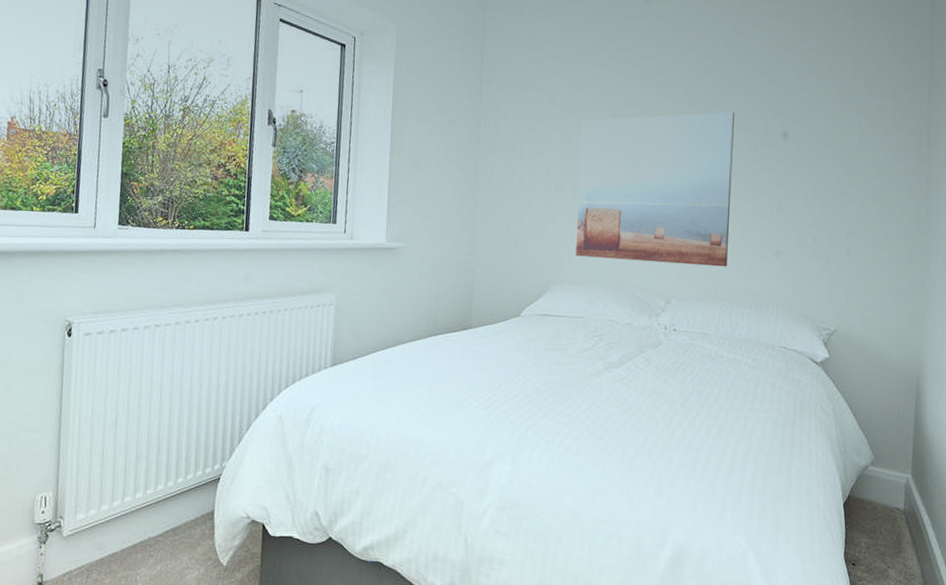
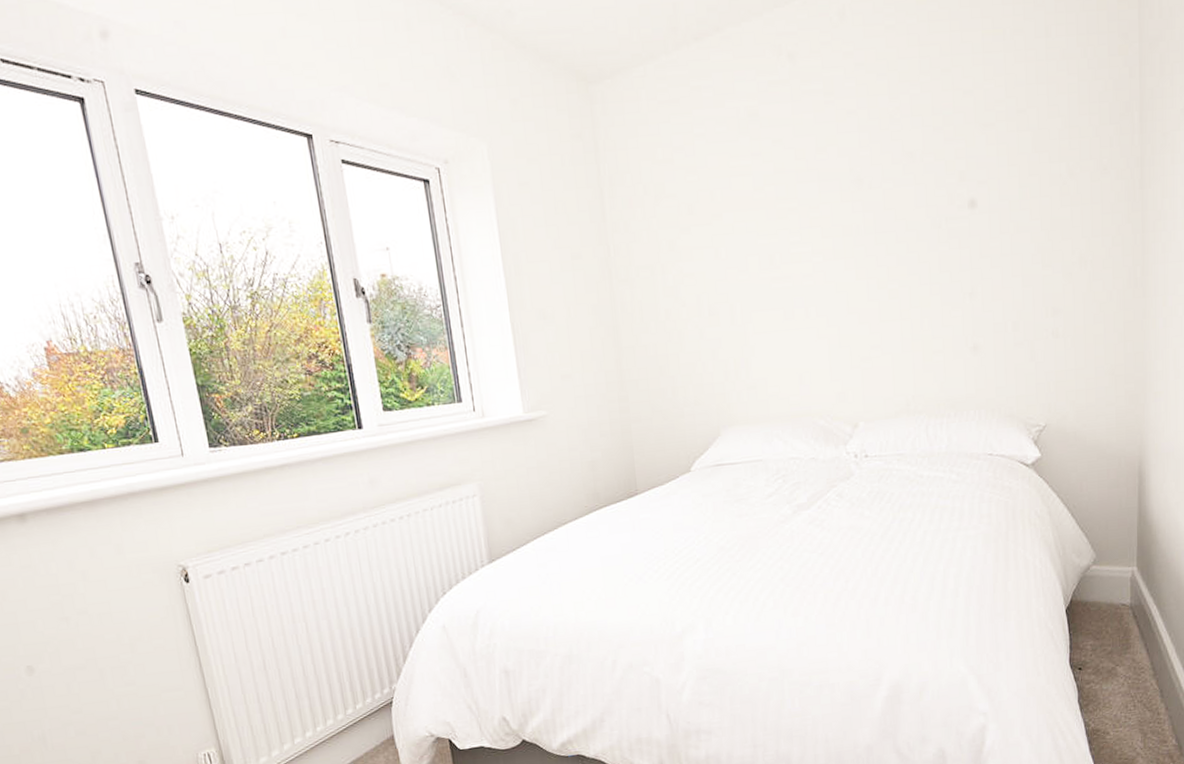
wall art: present [576,111,734,267] -> none [730,185,918,392]

